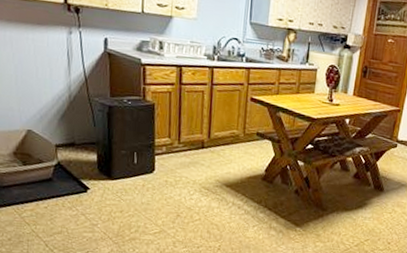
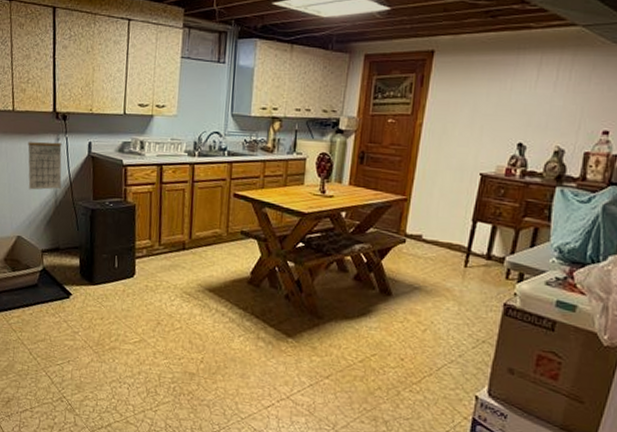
calendar: none [36,31,76,84] -> present [28,141,62,190]

